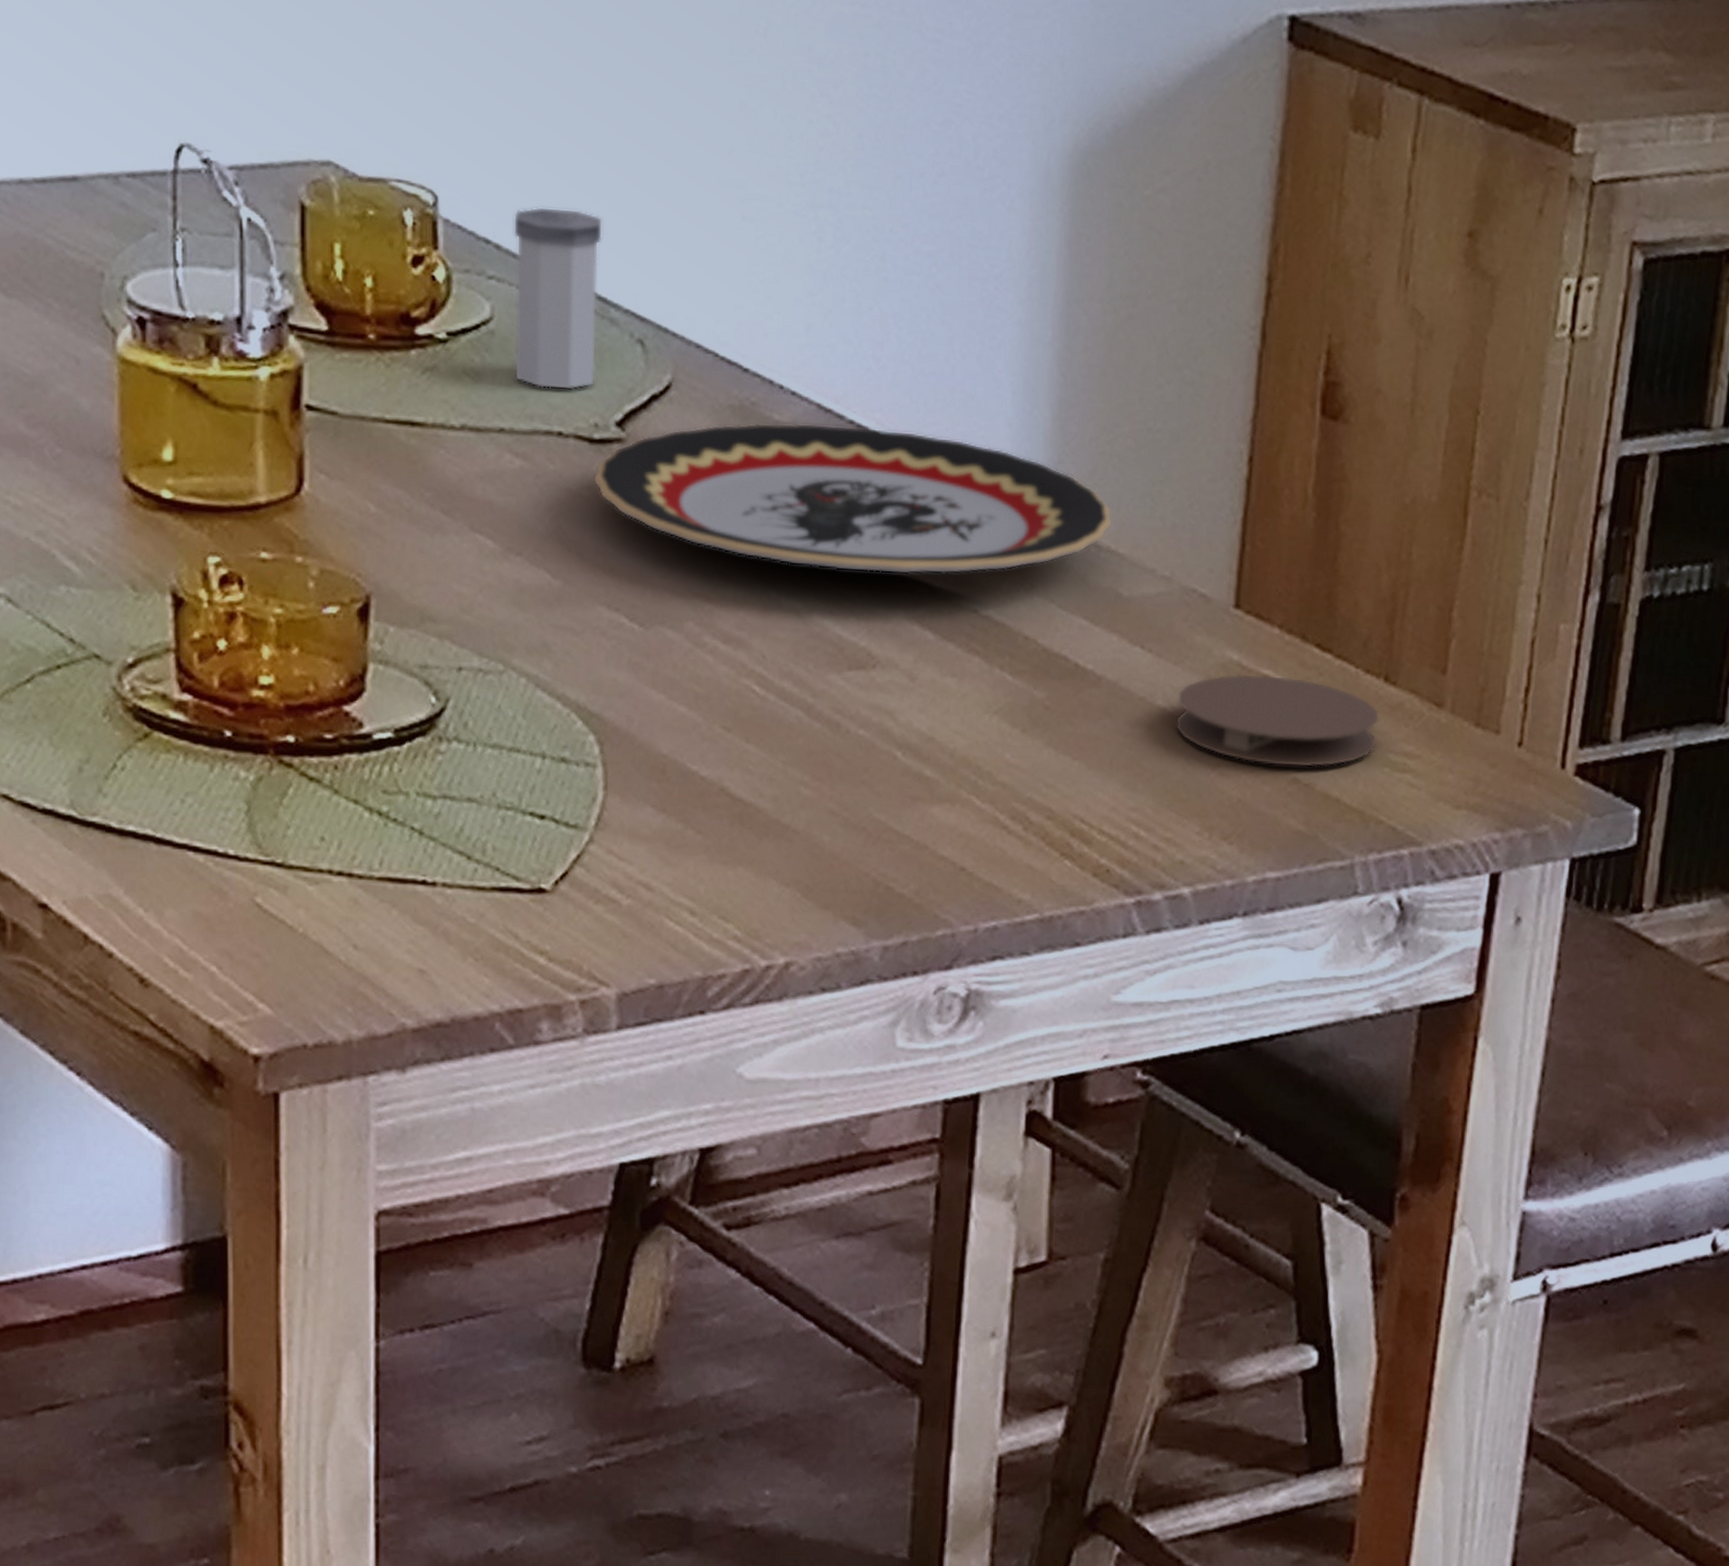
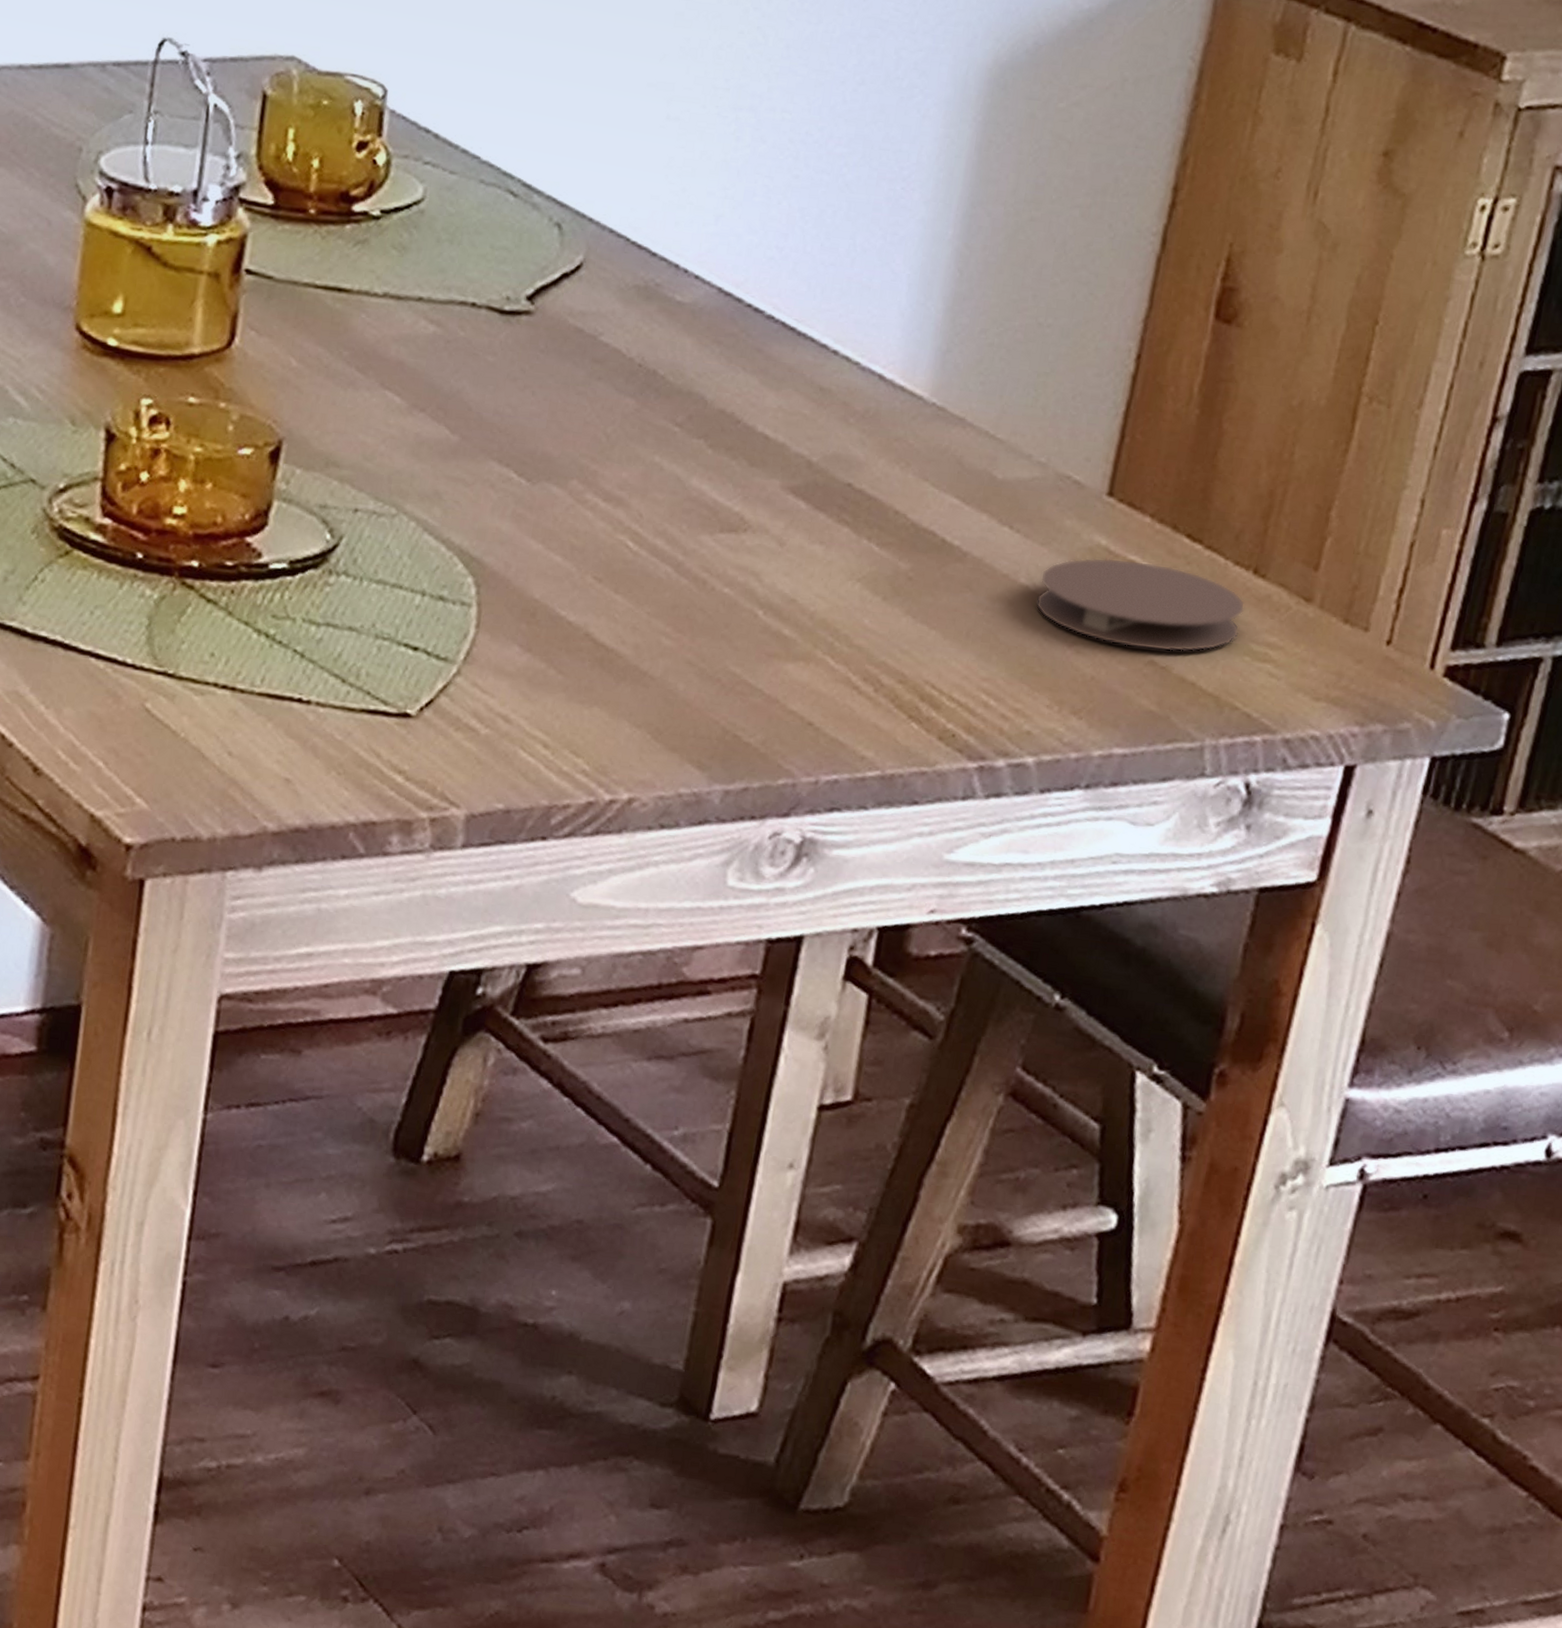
salt shaker: present [513,206,603,390] -> none [438,101,537,266]
plate: present [593,422,1112,575] -> none [499,302,994,450]

